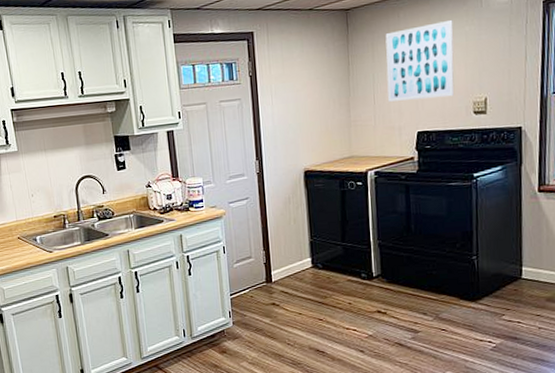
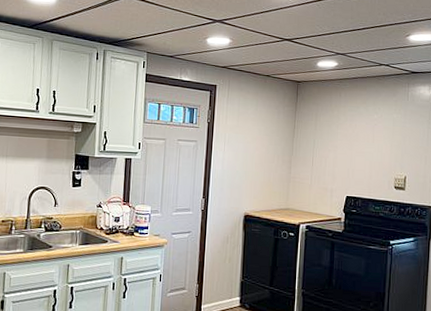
wall art: present [385,19,455,102] -> none [325,106,384,171]

